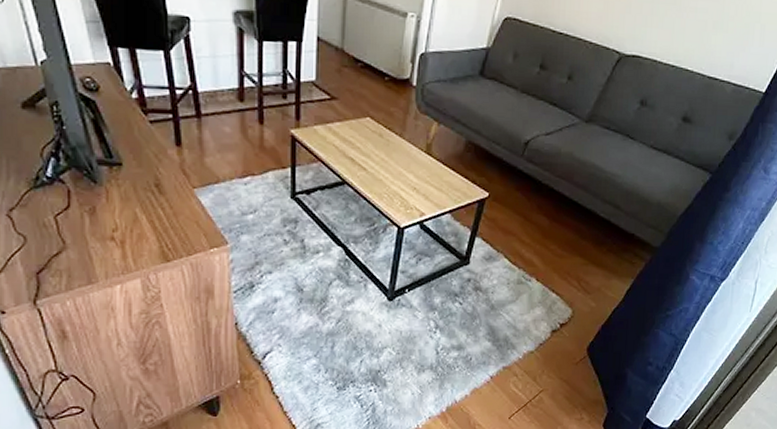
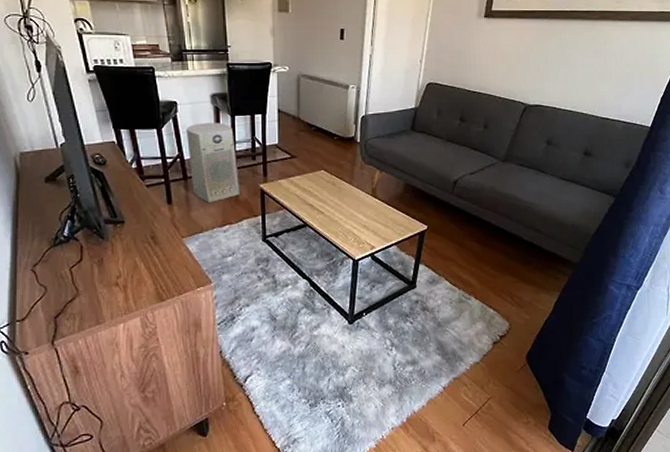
air purifier: none [200,47,267,148] -> present [185,122,241,203]

